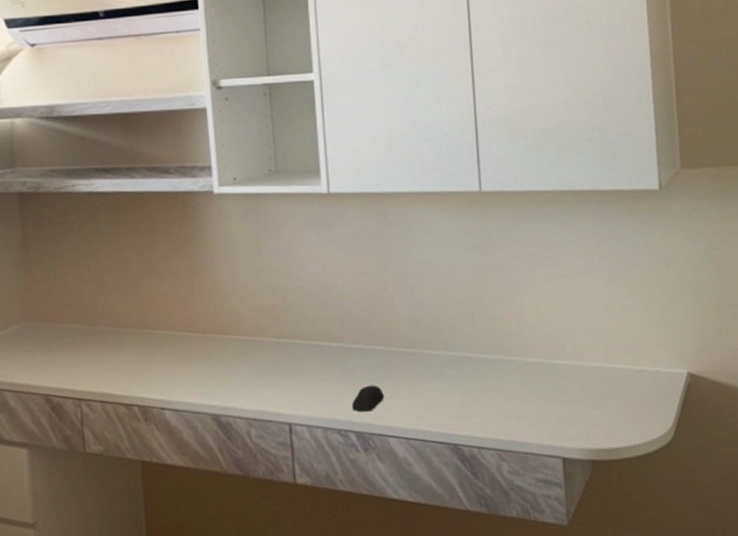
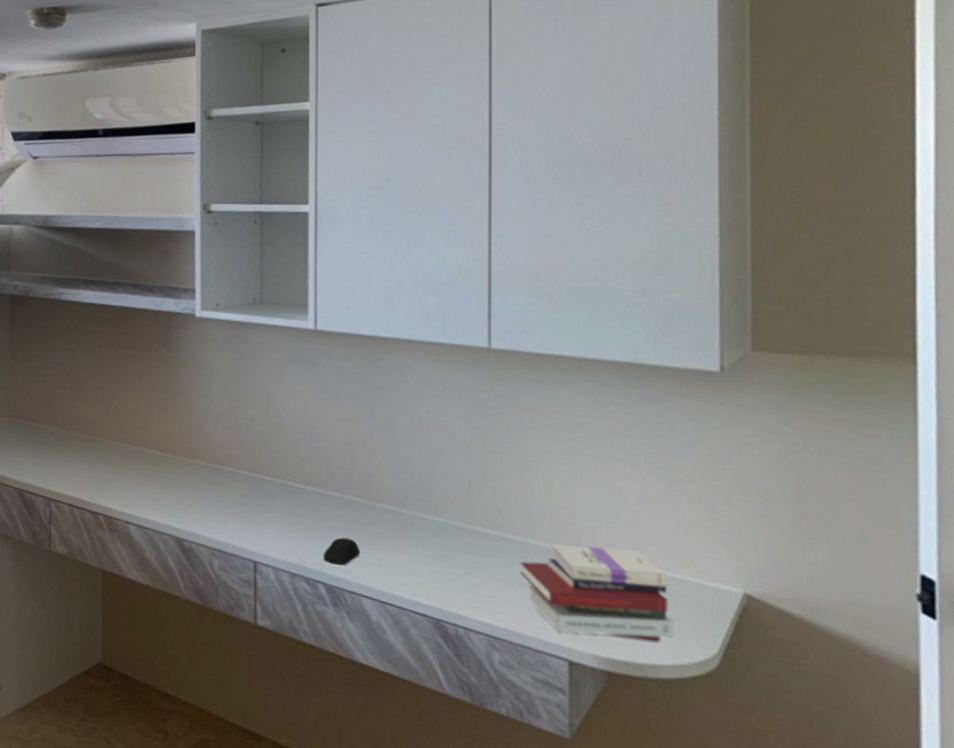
books: none [518,352,640,434] -> present [520,544,674,642]

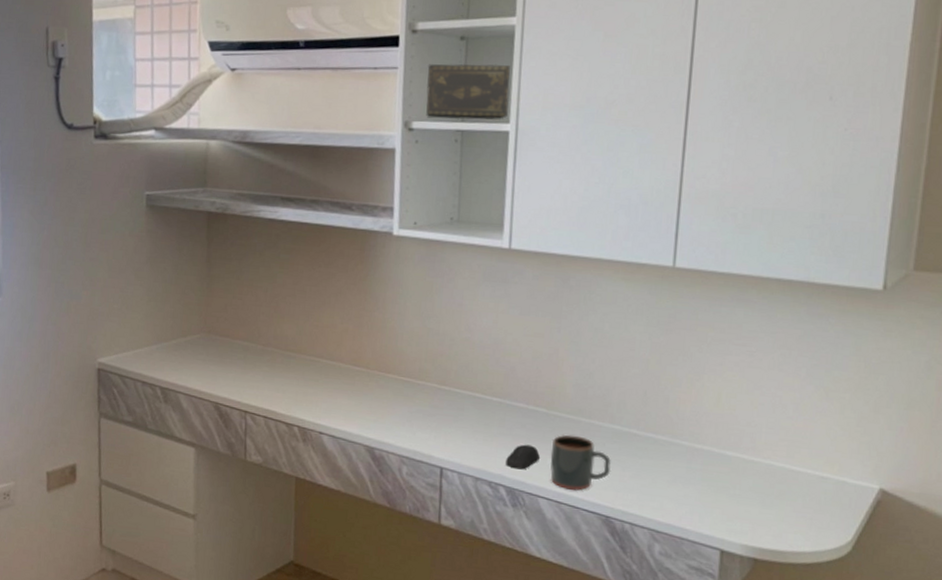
decorative box: none [223,147,308,202] -> present [426,63,511,120]
mug: none [371,526,439,589] -> present [550,434,611,490]
books: present [520,544,674,642] -> none [684,447,816,532]

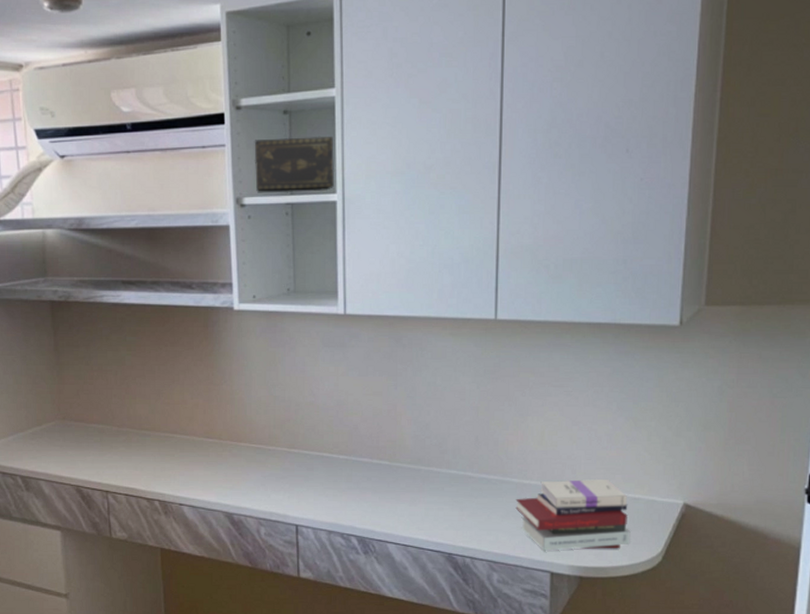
computer mouse: present [506,444,540,470] -> none [355,496,386,519]
mug: present [550,434,611,490] -> none [395,483,451,533]
books: none [684,447,816,532] -> present [515,479,631,551]

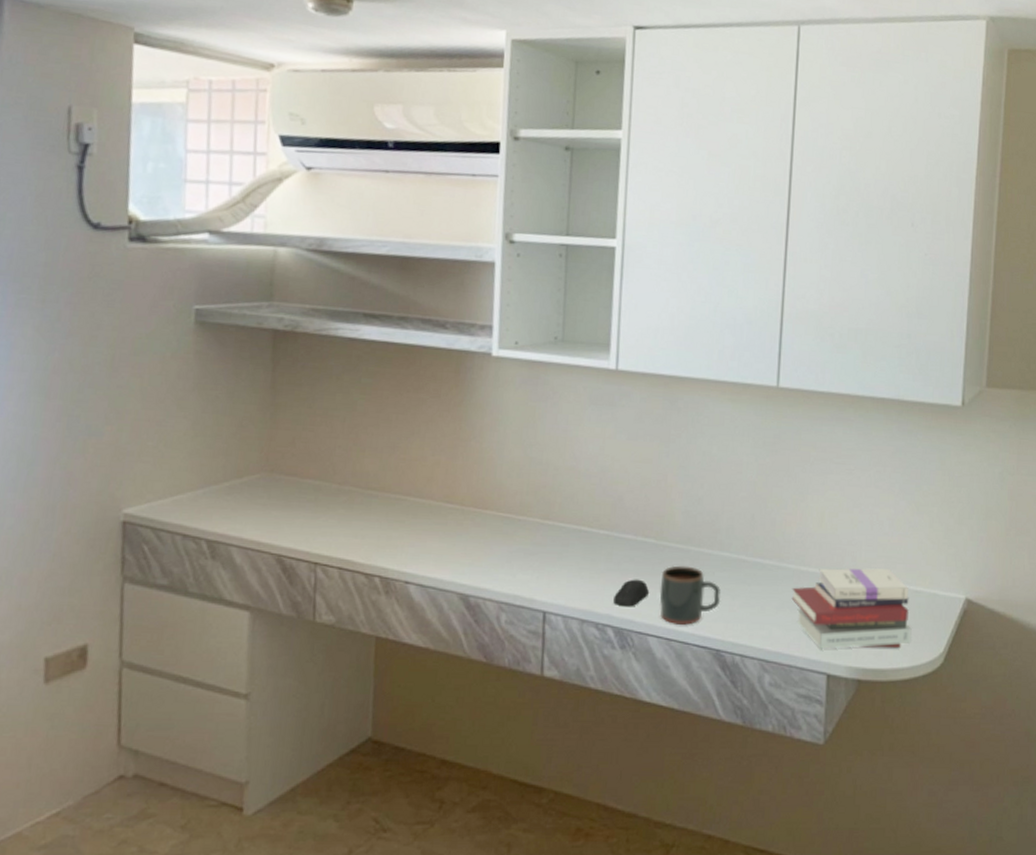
decorative box: present [254,136,335,193] -> none [528,174,617,235]
computer mouse: none [355,496,386,519] -> present [613,579,649,607]
mug: none [395,483,451,533] -> present [659,565,721,625]

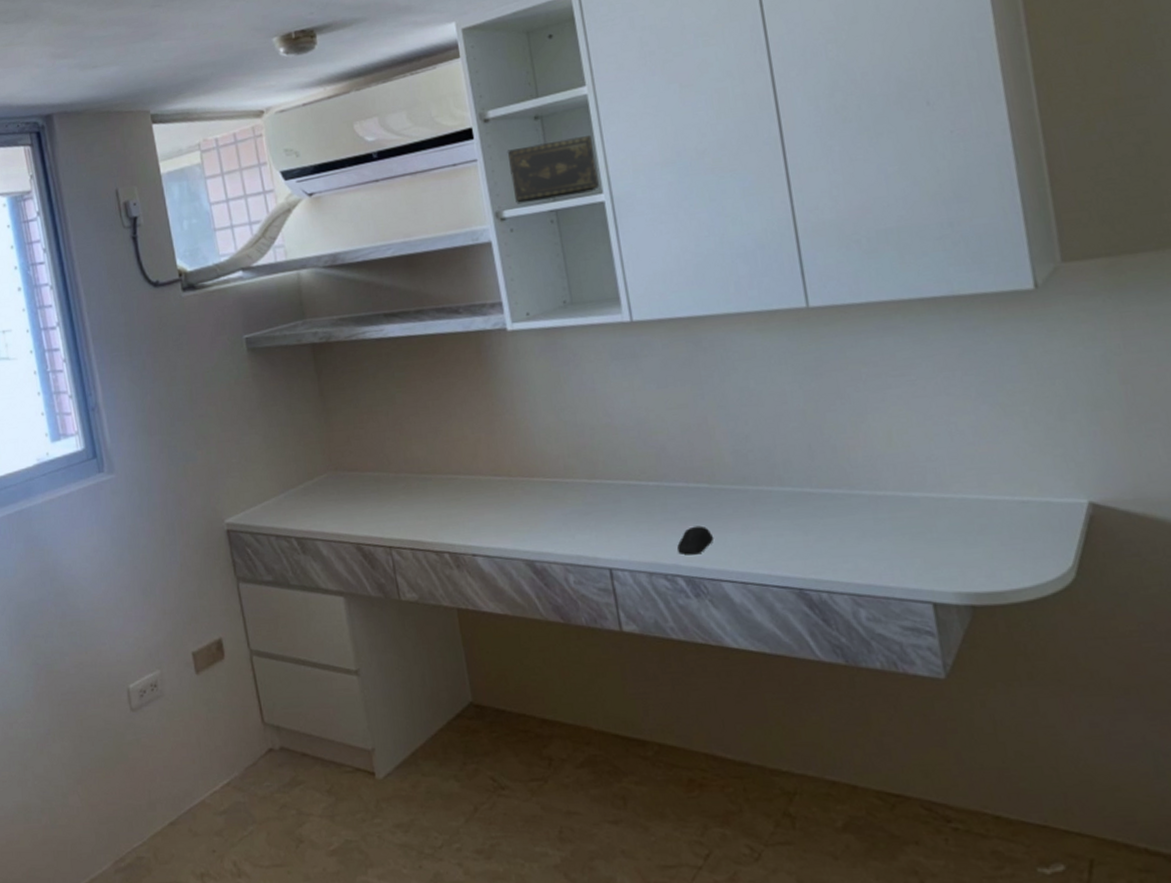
decorative box: none [528,174,617,235] -> present [507,135,599,205]
mug: present [659,565,721,625] -> none [721,506,793,567]
books: present [791,568,912,649] -> none [871,481,1029,576]

